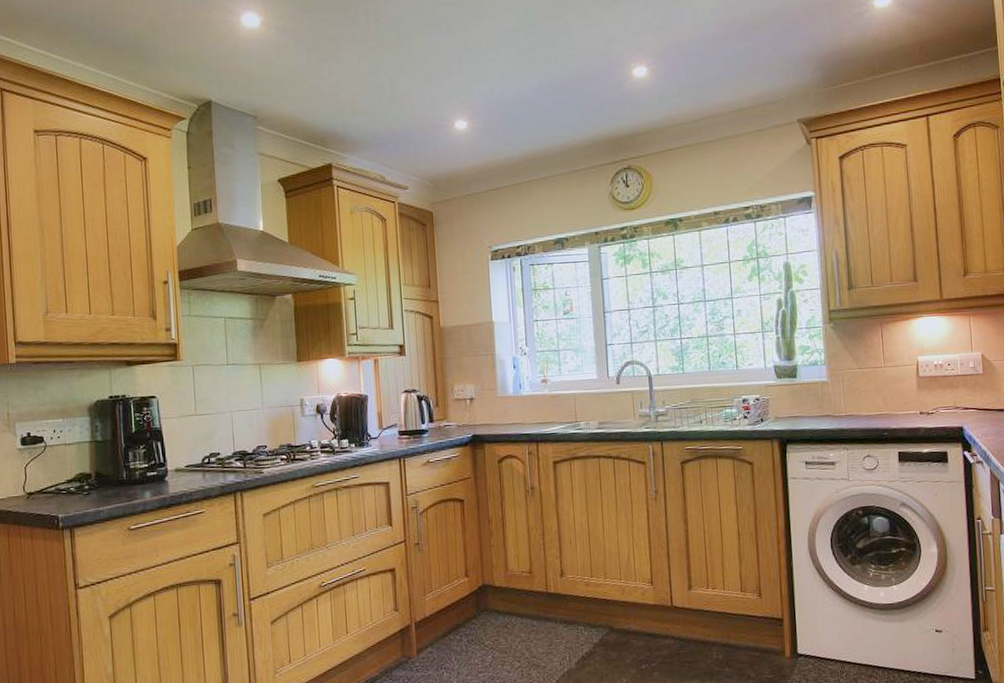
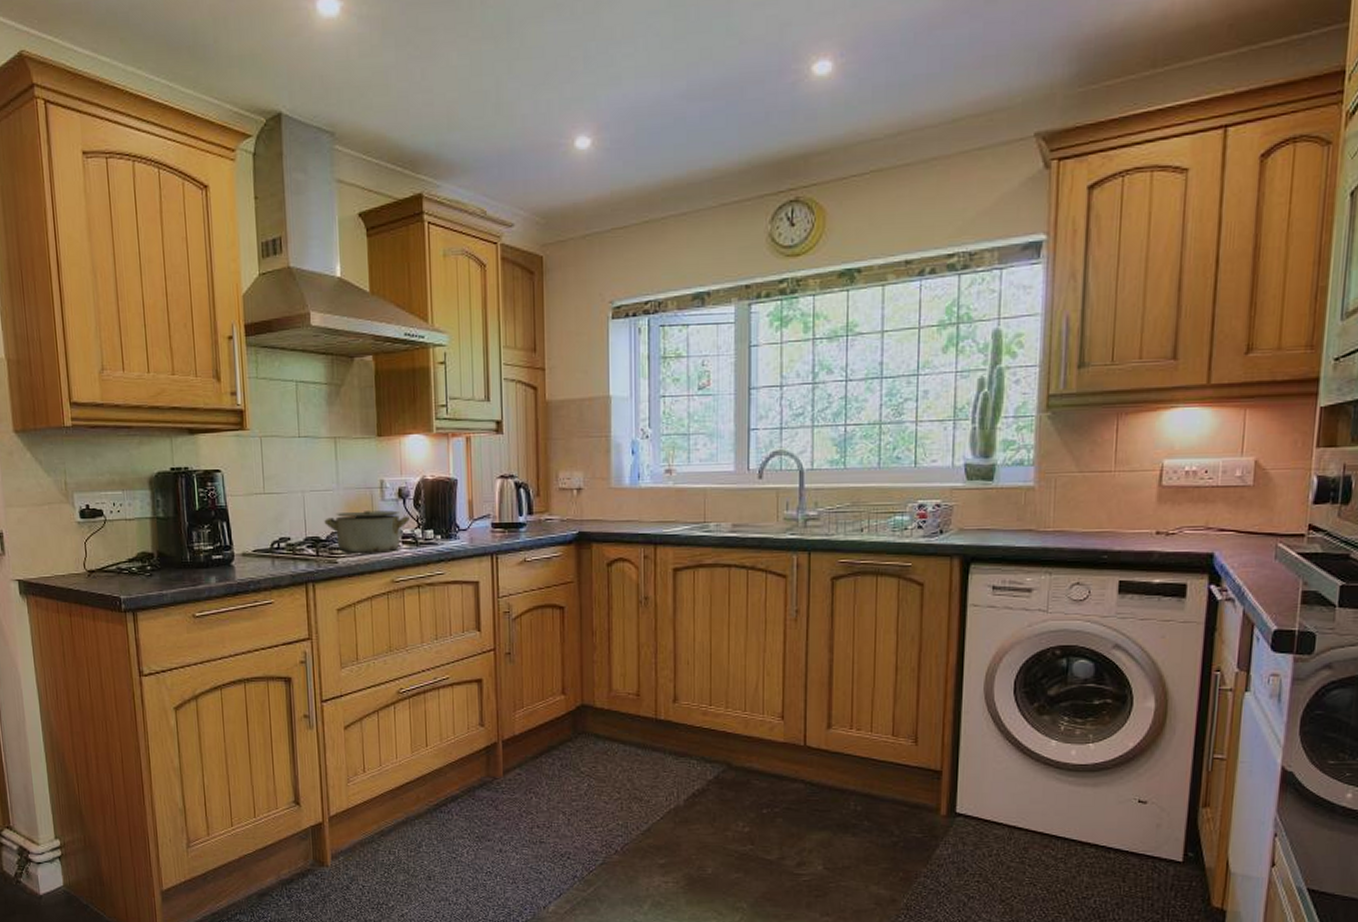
cooking pot: none [251,424,327,465] -> present [324,510,410,555]

